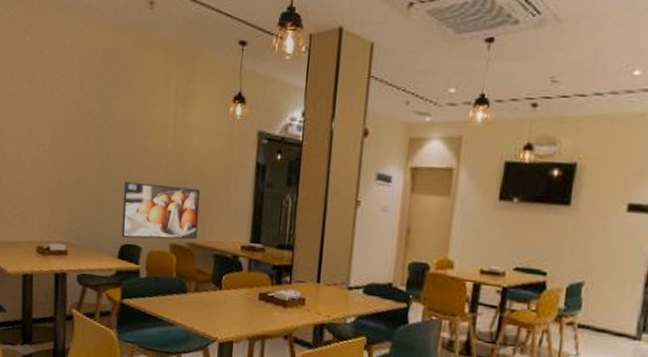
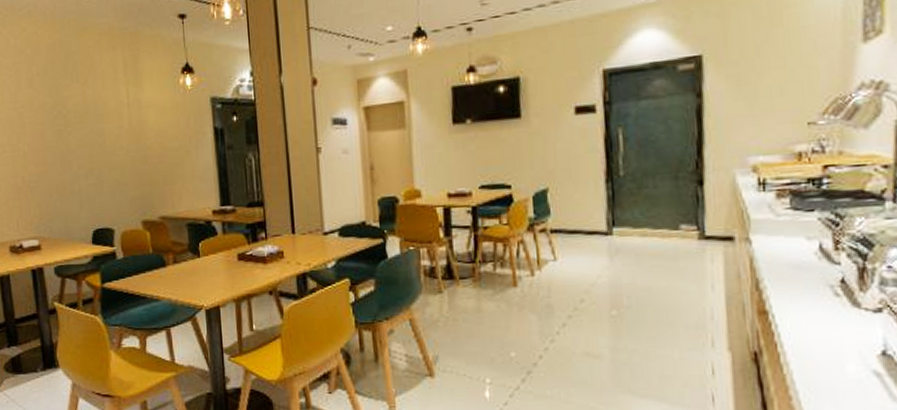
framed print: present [121,181,201,240] -> none [87,162,167,222]

